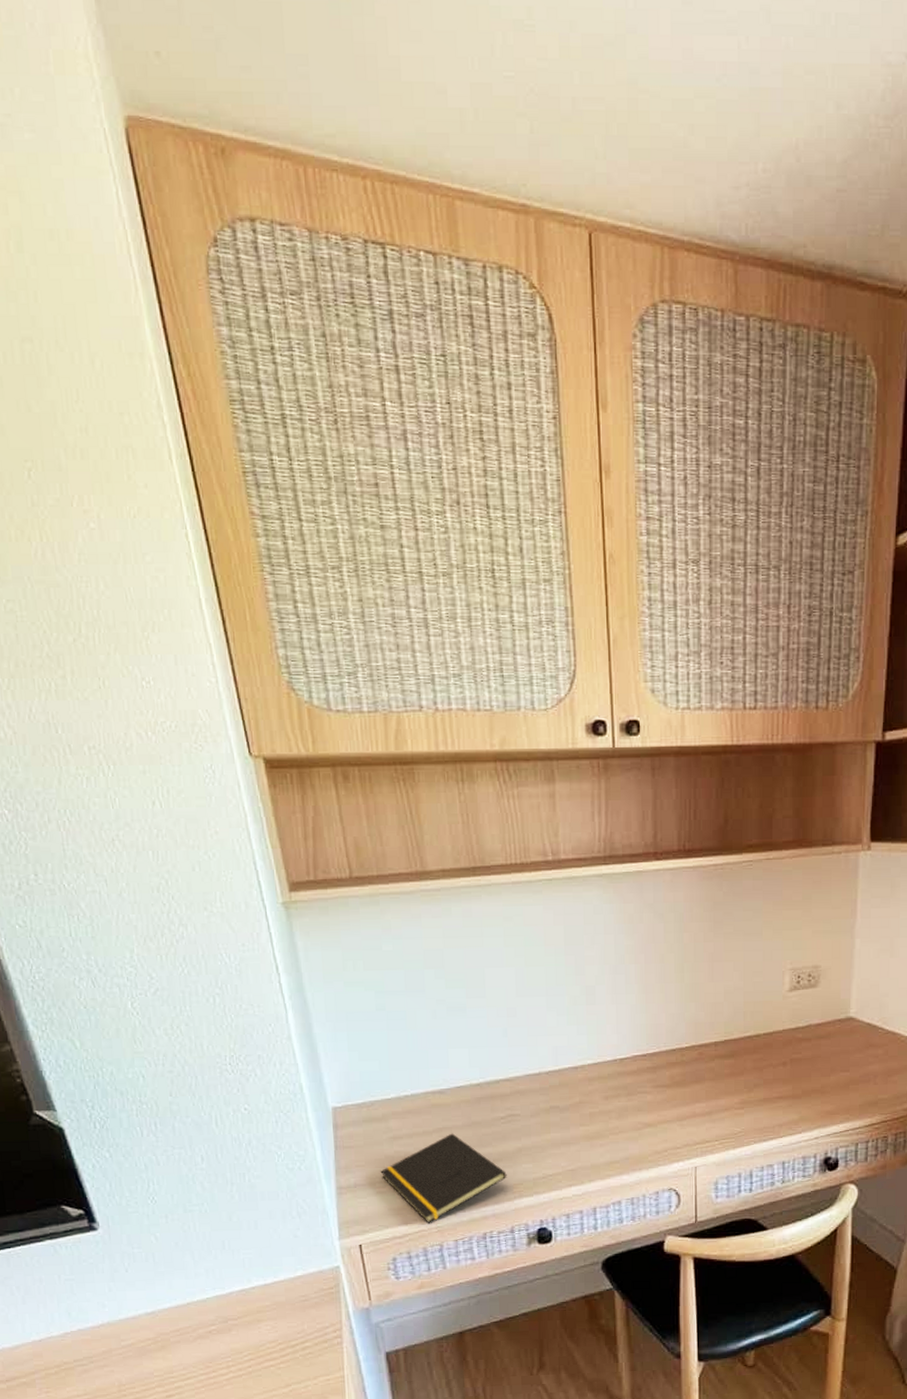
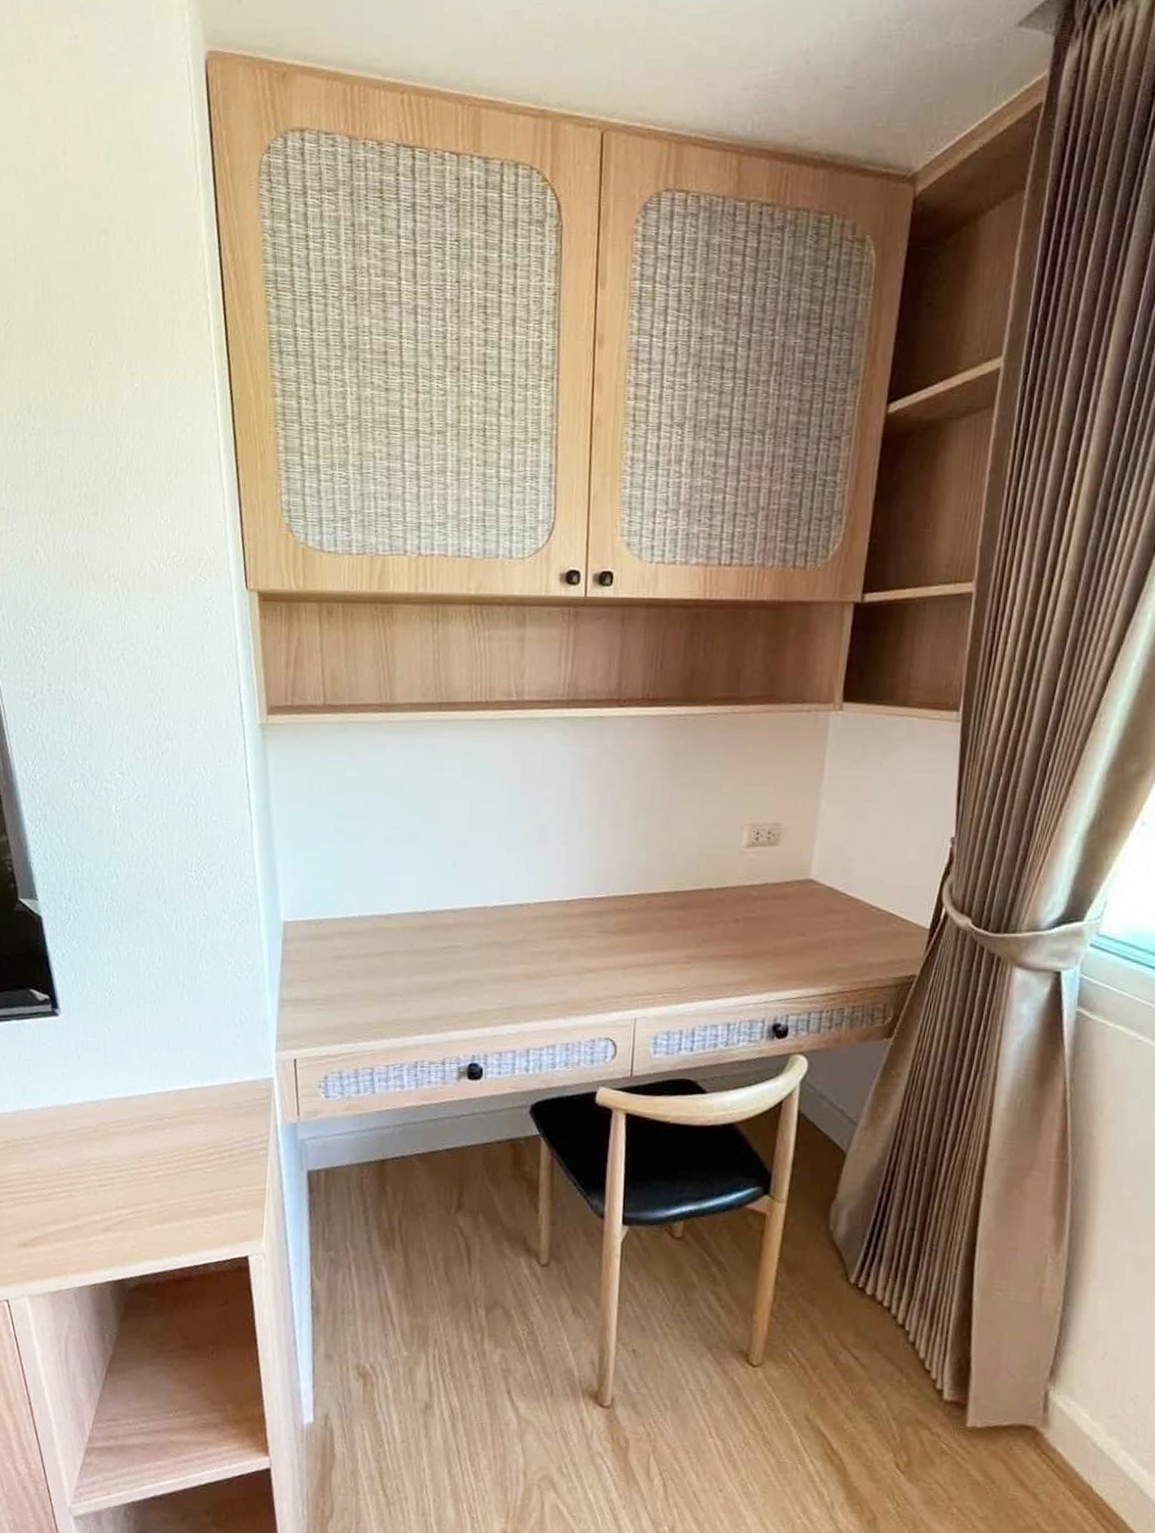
notepad: present [380,1133,507,1223] -> none [322,958,444,1046]

